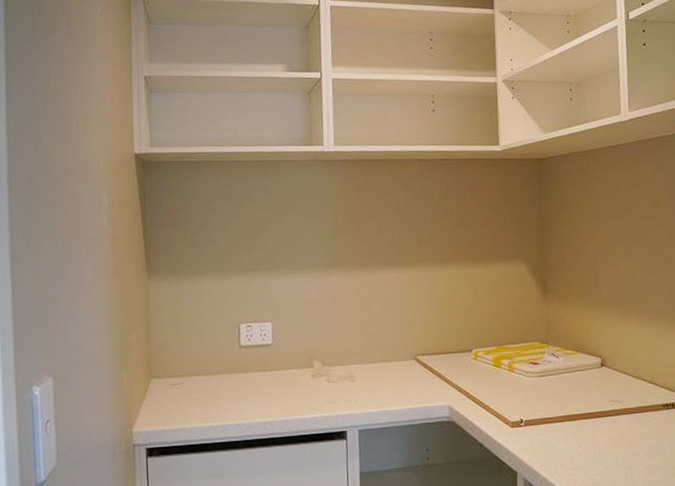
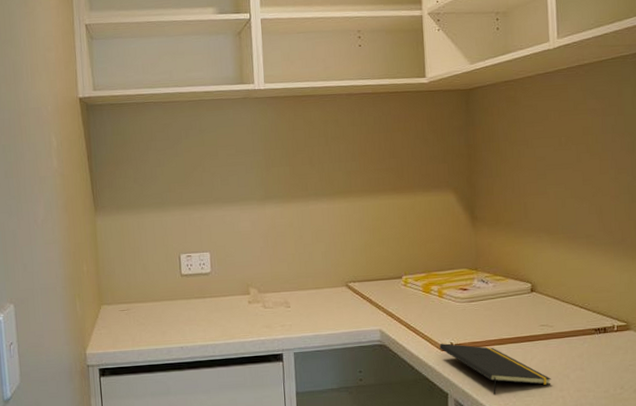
notepad: none [509,419,621,474] -> present [439,343,552,395]

